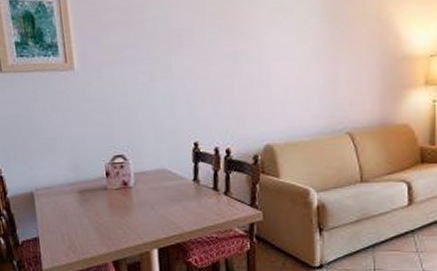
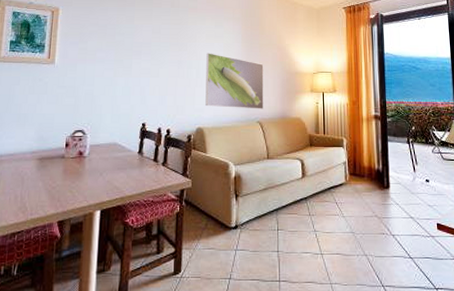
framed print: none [271,36,355,116] -> present [205,53,264,109]

